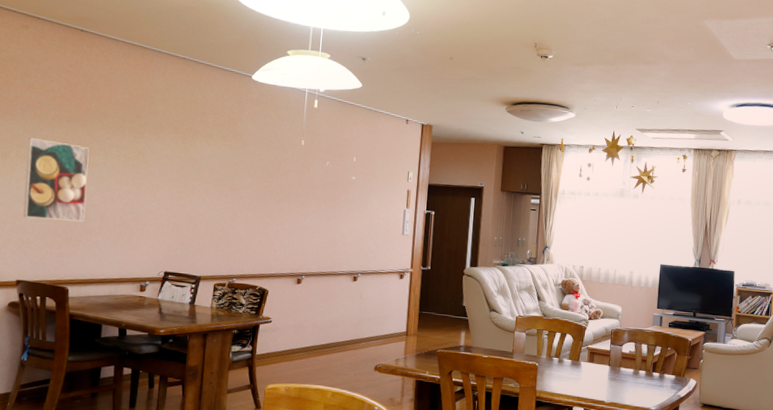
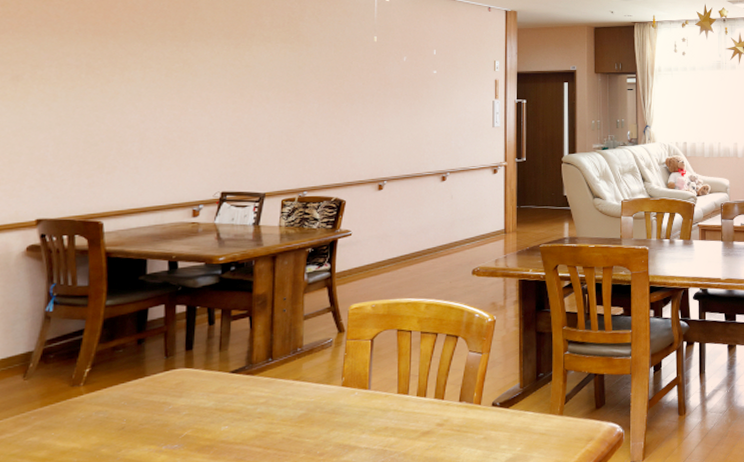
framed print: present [23,137,90,222] -> none [42,55,123,146]

